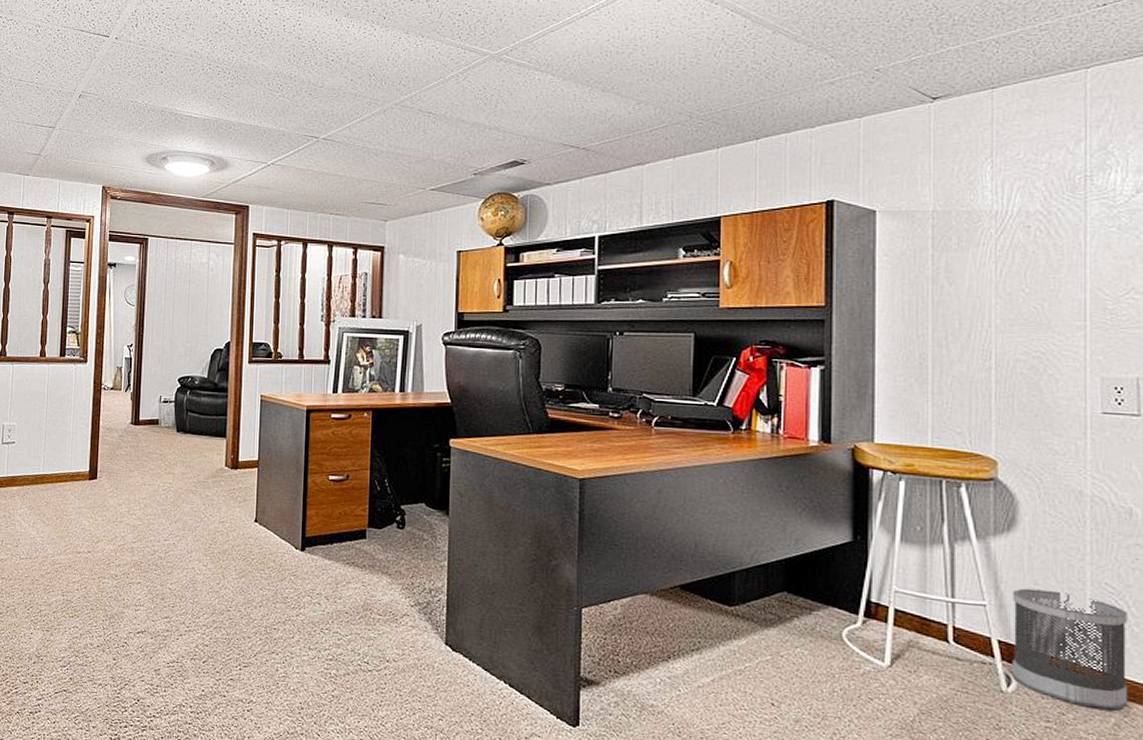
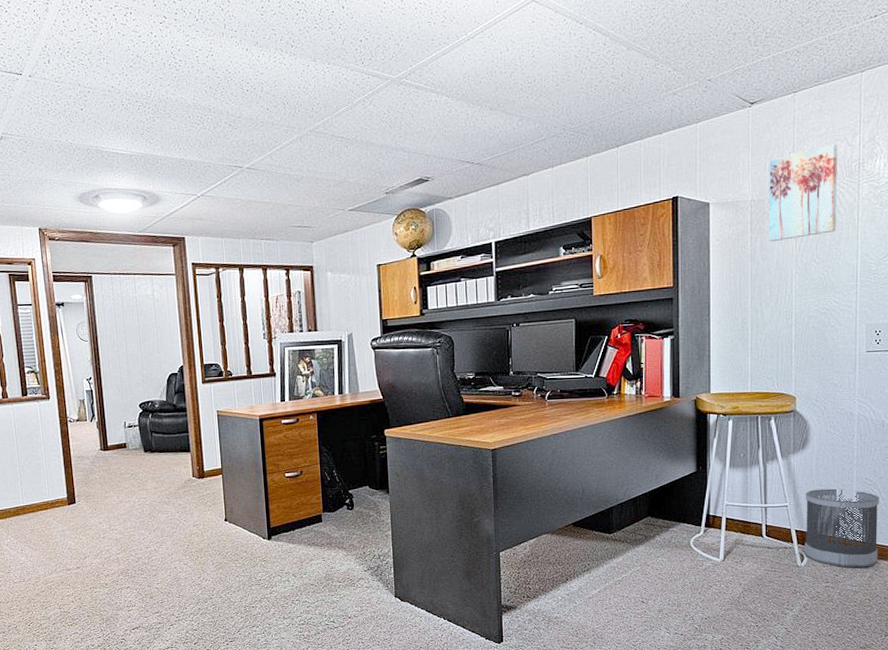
wall art: none [957,151,1054,263] -> present [769,144,837,242]

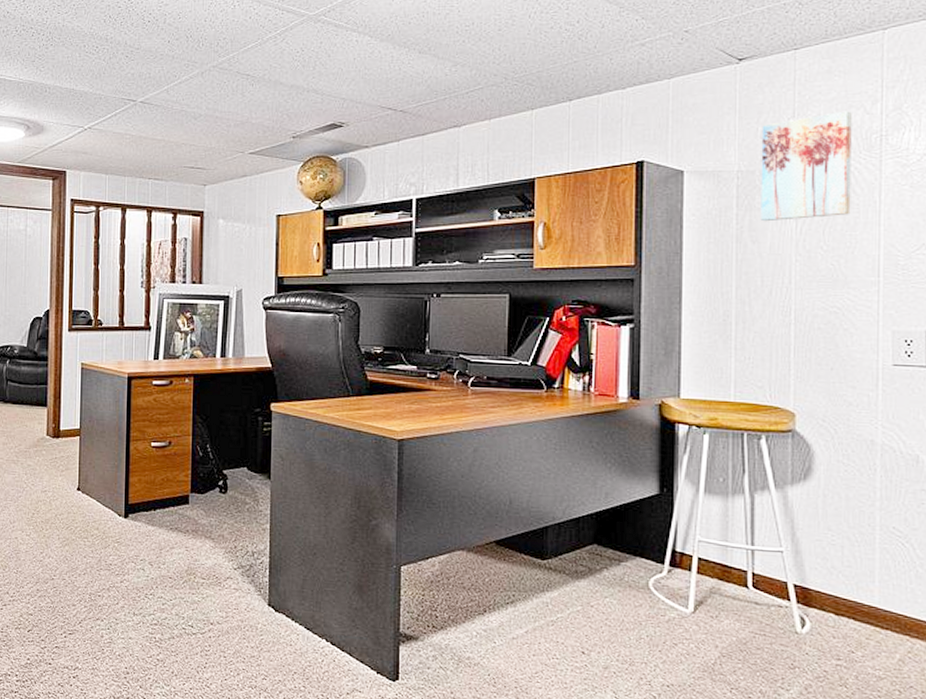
wastebasket: present [805,488,879,568] -> none [806,534,913,647]

